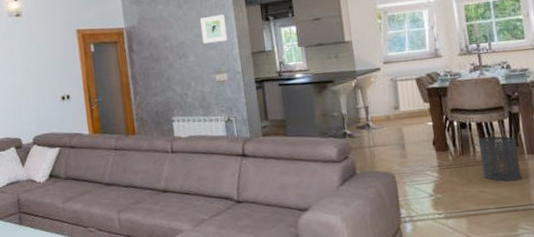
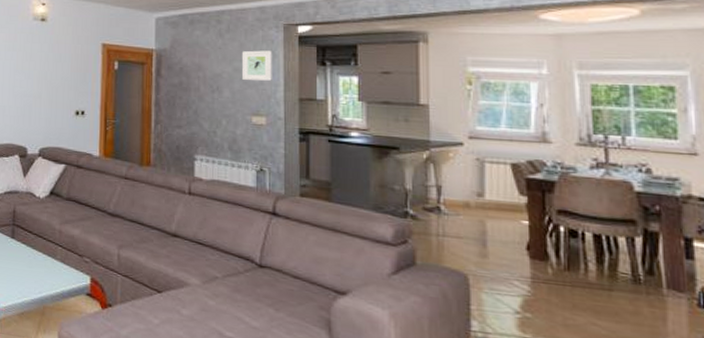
trash can: present [479,136,522,182] -> none [595,253,655,320]

